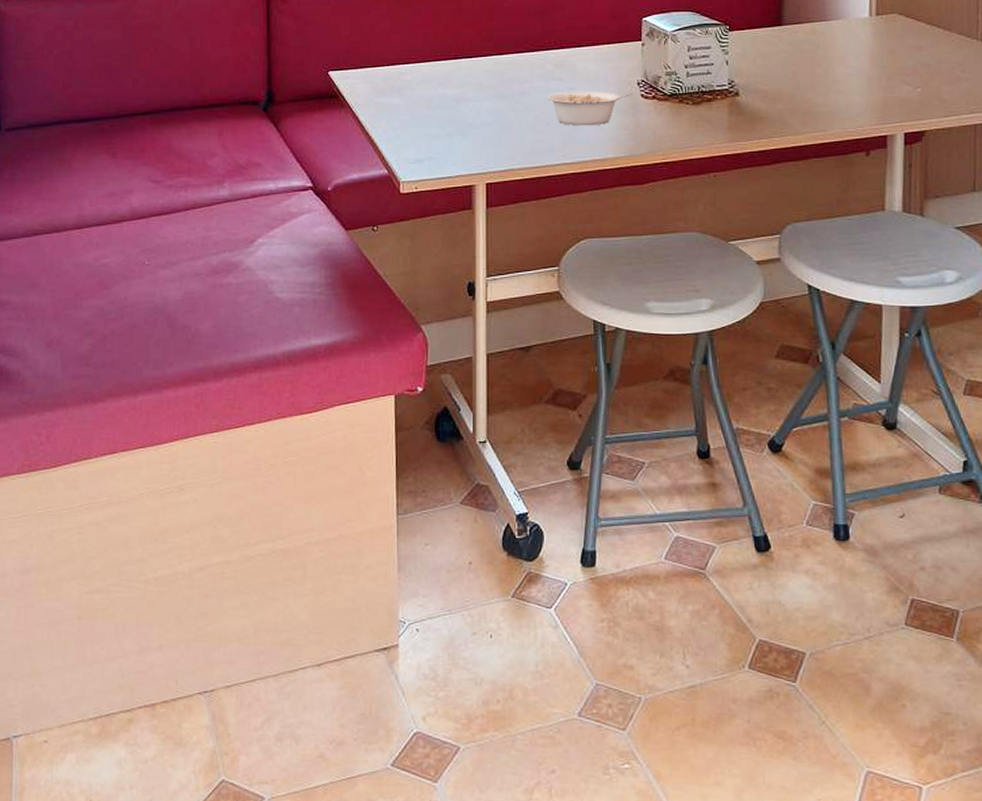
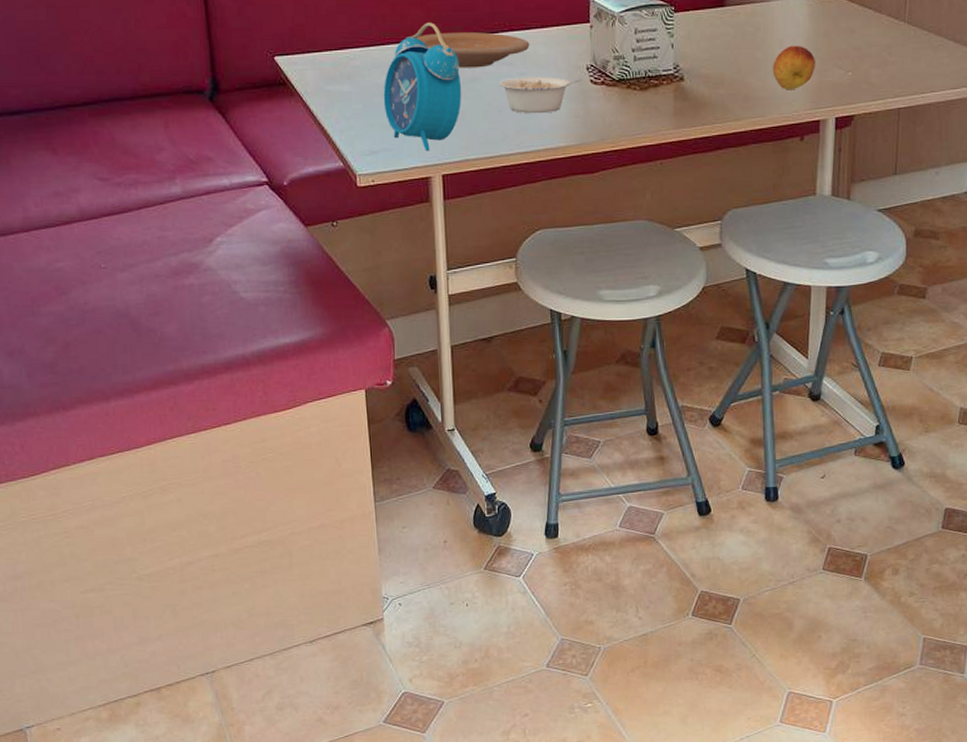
alarm clock: none [431,41,510,161] -> present [383,22,462,152]
plate: none [466,50,580,83] -> present [415,32,530,68]
fruit: none [834,62,881,106] -> present [773,45,815,91]

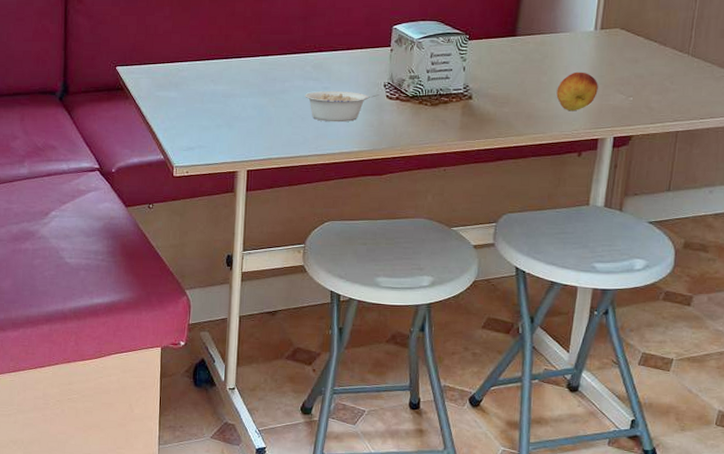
alarm clock: present [383,22,462,152] -> none [203,43,272,150]
plate: present [415,32,530,68] -> none [236,52,335,82]

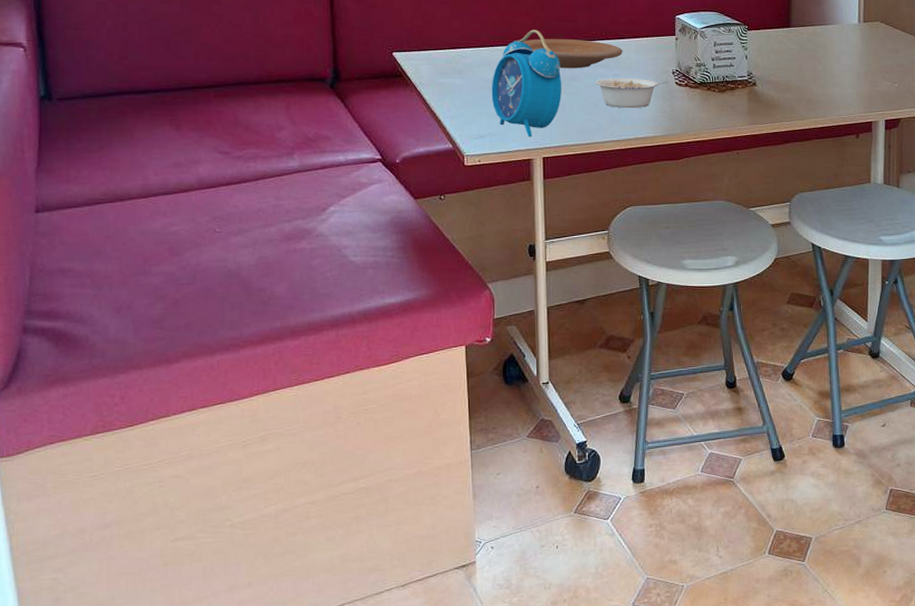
alarm clock: none [203,43,272,150] -> present [491,30,562,137]
plate: none [236,52,335,82] -> present [521,39,623,69]
fruit: present [556,72,598,111] -> none [831,60,867,97]

